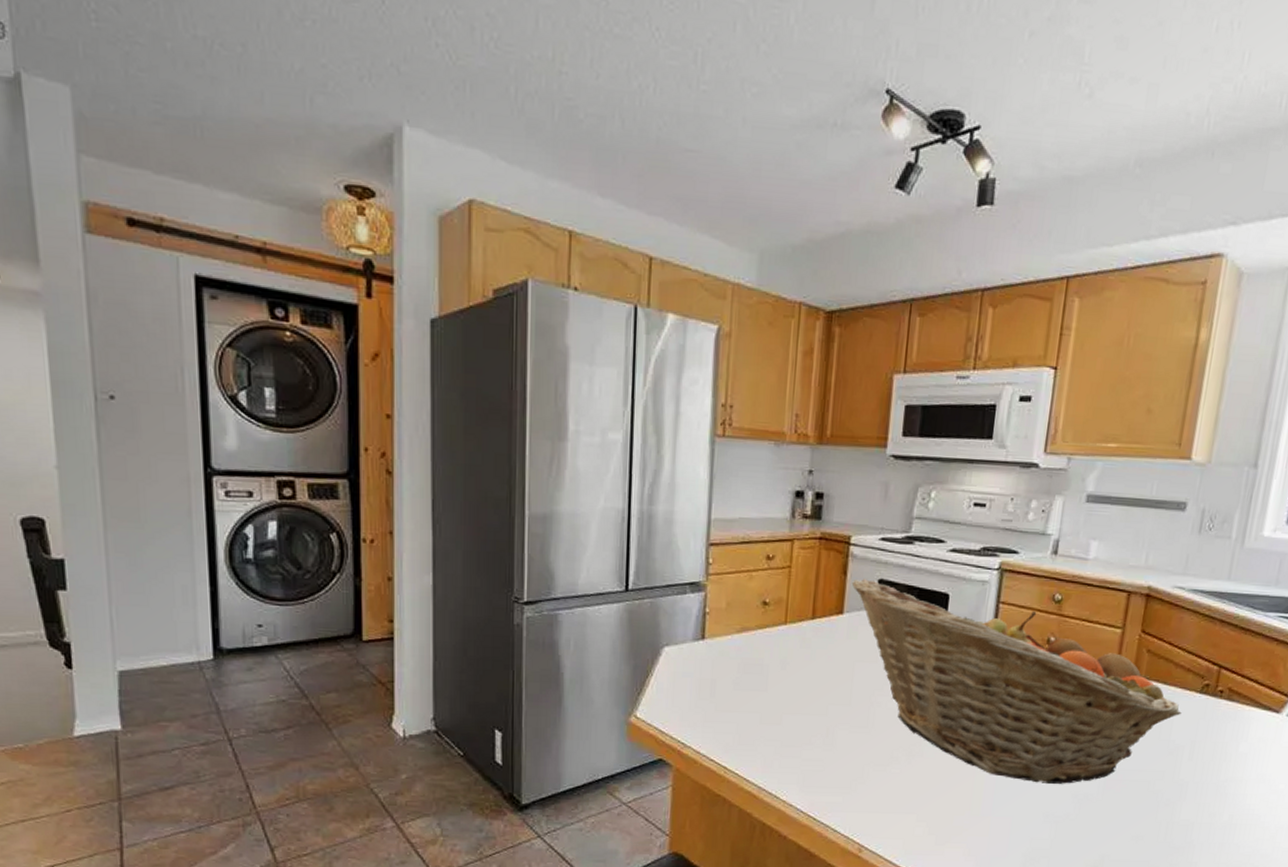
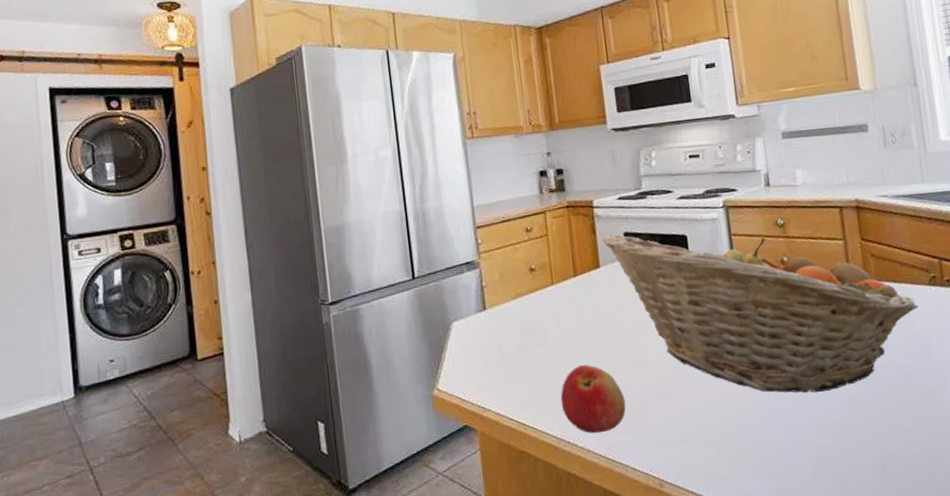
apple: none [769,716,841,789] -> present [560,364,626,433]

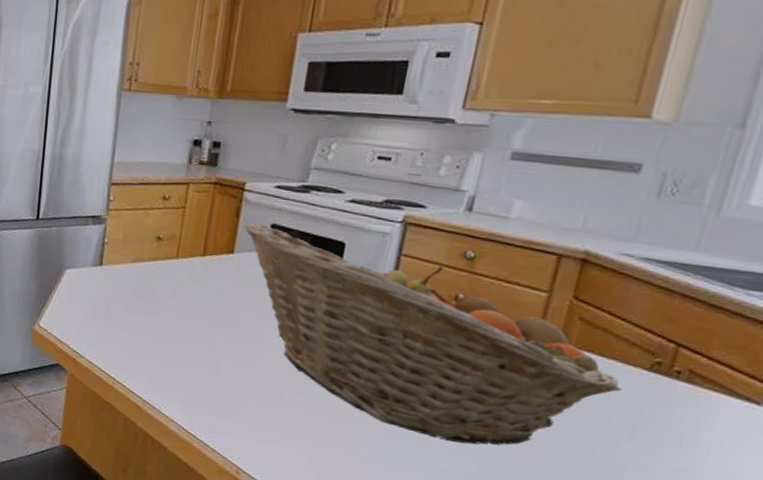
apple: present [560,364,626,433] -> none [155,342,224,410]

